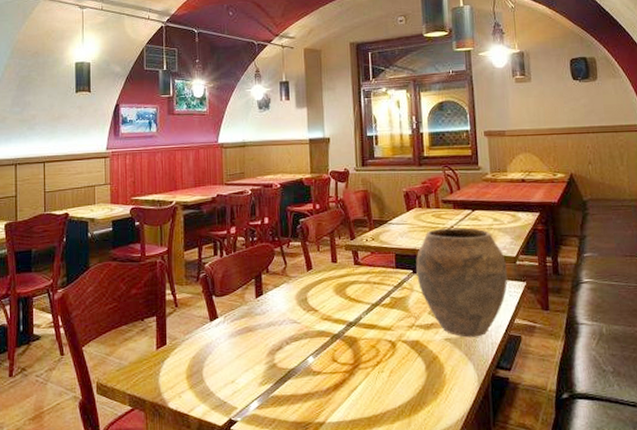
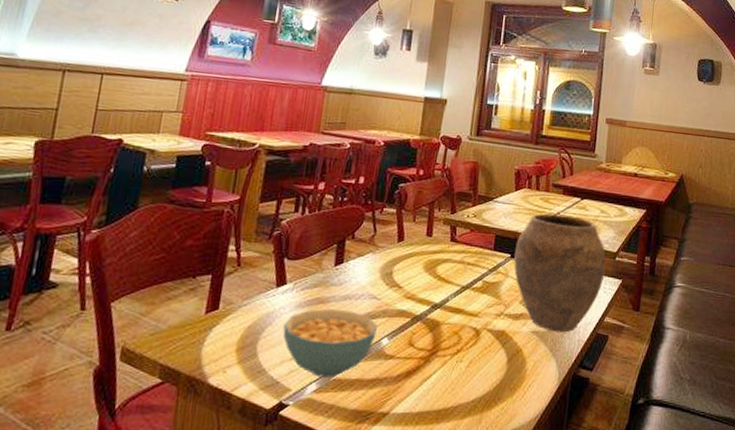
cereal bowl: none [222,335,302,395] -> present [283,308,377,378]

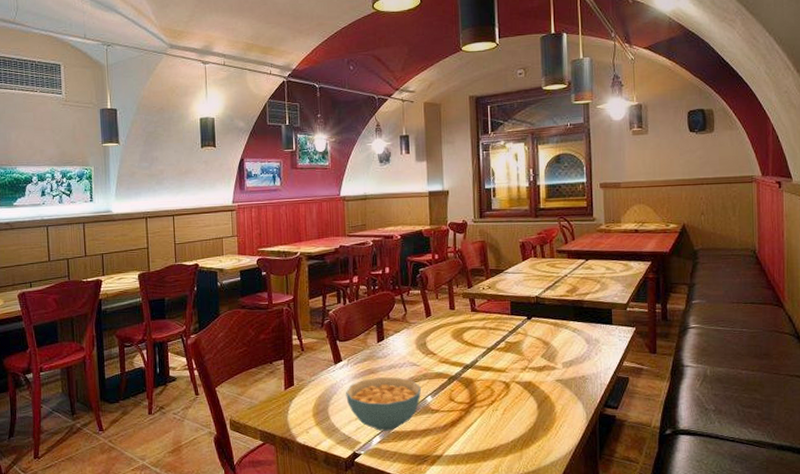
vase: present [514,213,606,333] -> none [530,276,618,379]

